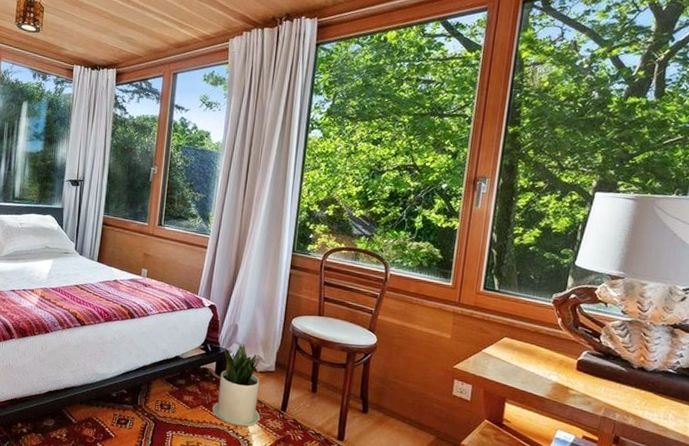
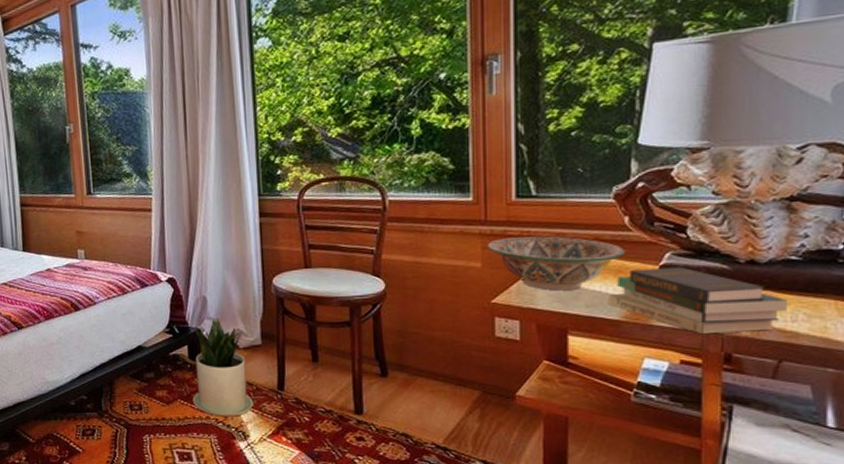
decorative bowl: none [457,318,555,368] -> present [488,236,625,291]
books: none [538,359,664,423] -> present [608,267,789,335]

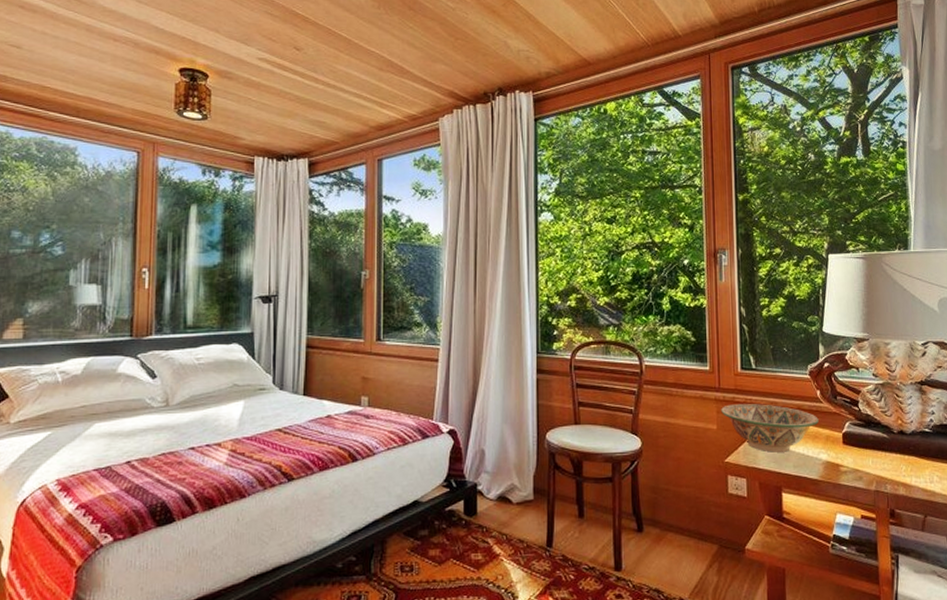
planter: present [192,319,254,417] -> none [465,472,524,577]
books: present [608,267,789,335] -> none [809,434,927,493]

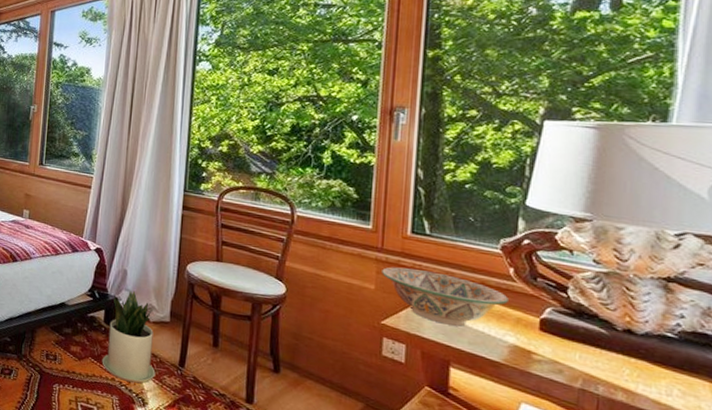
planter: none [465,472,524,577] -> present [102,291,156,384]

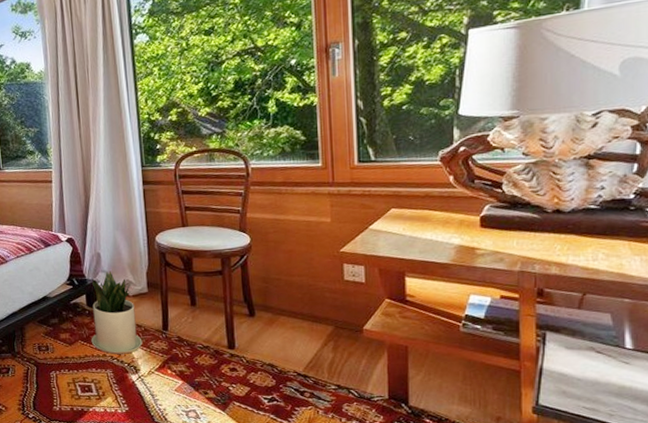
decorative bowl: present [382,266,508,326] -> none [335,194,451,240]

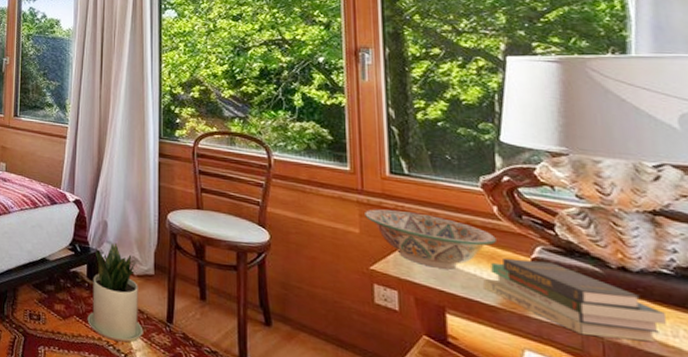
decorative bowl: none [335,194,451,240] -> present [365,209,496,270]
books: none [438,217,590,274] -> present [483,258,667,342]

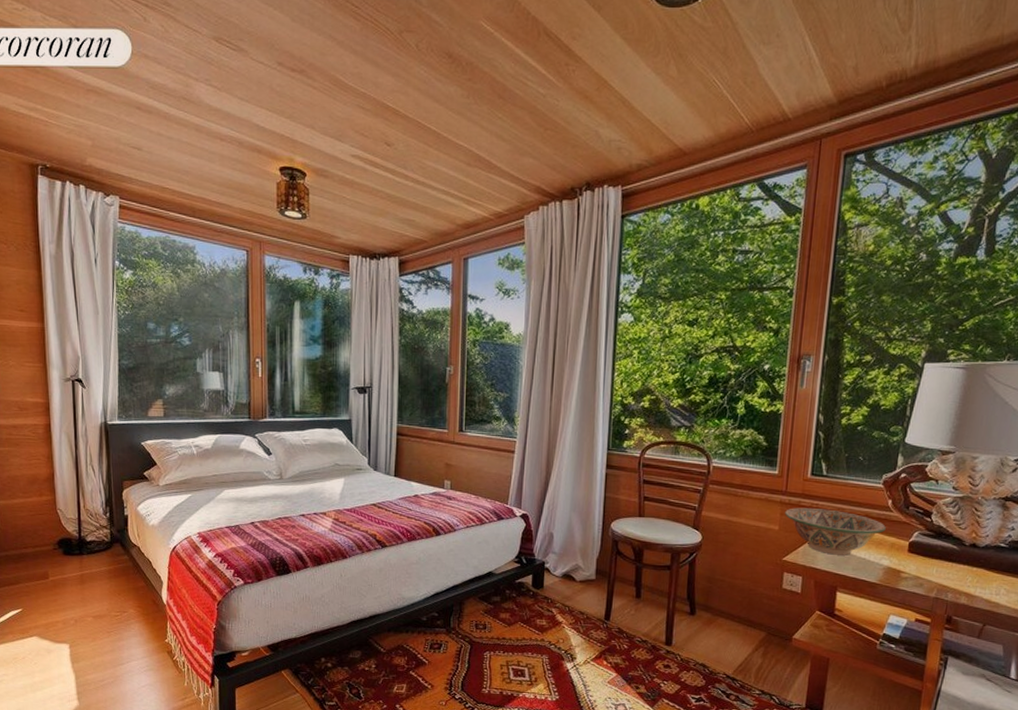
planter: present [87,243,143,343] -> none [531,553,583,641]
books: present [483,258,667,342] -> none [869,543,996,600]

